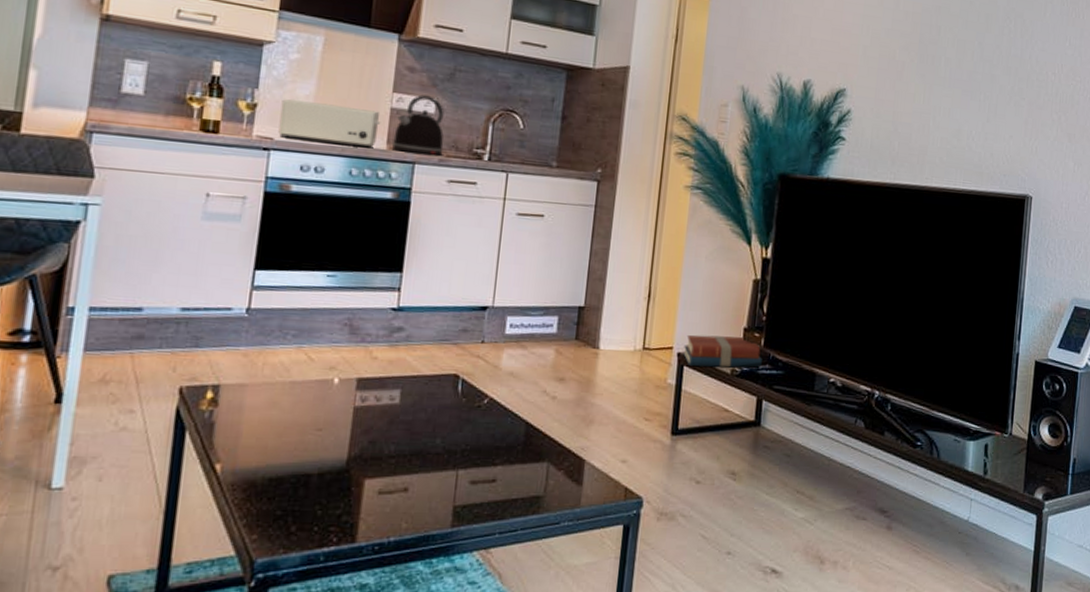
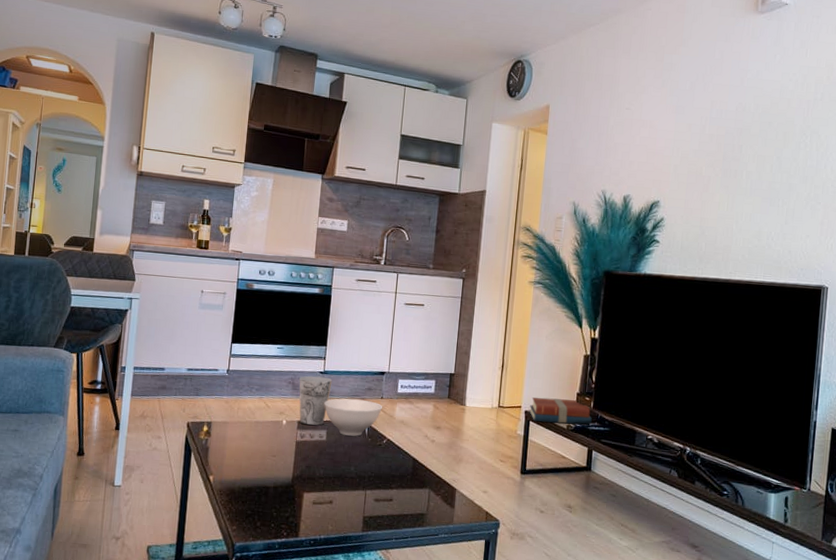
toaster: present [278,98,381,148] -> none [245,223,311,257]
cup: none [359,314,411,384] -> present [299,375,333,426]
kettle: present [391,94,444,156] -> none [318,217,353,262]
bowl: none [397,344,484,396] -> present [324,398,383,436]

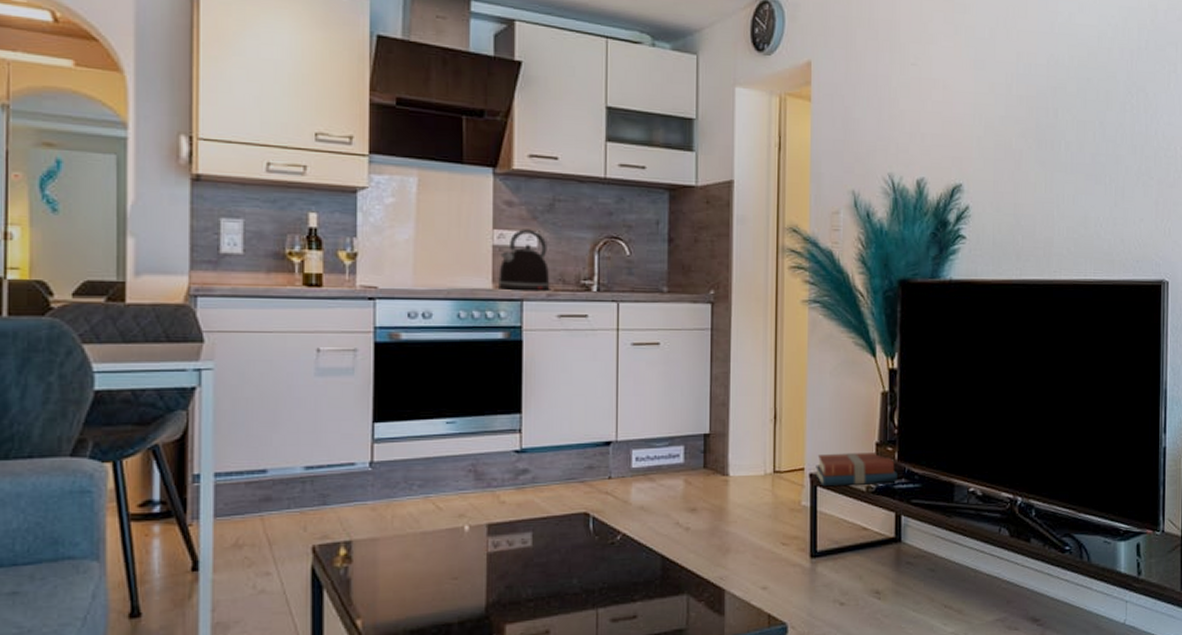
cup: present [299,375,333,426] -> none [484,457,535,529]
kettle: none [318,217,353,262] -> present [497,229,550,292]
bowl: present [324,398,383,436] -> none [525,483,613,536]

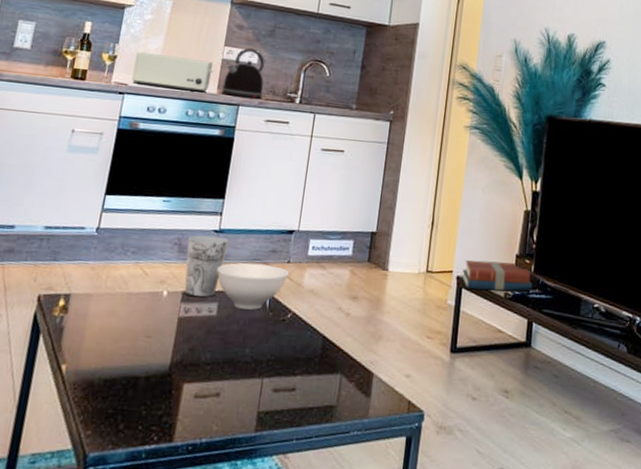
toaster: none [382,244,484,289] -> present [132,51,214,93]
cup: none [484,457,535,529] -> present [184,235,229,298]
bowl: none [525,483,613,536] -> present [217,263,290,310]

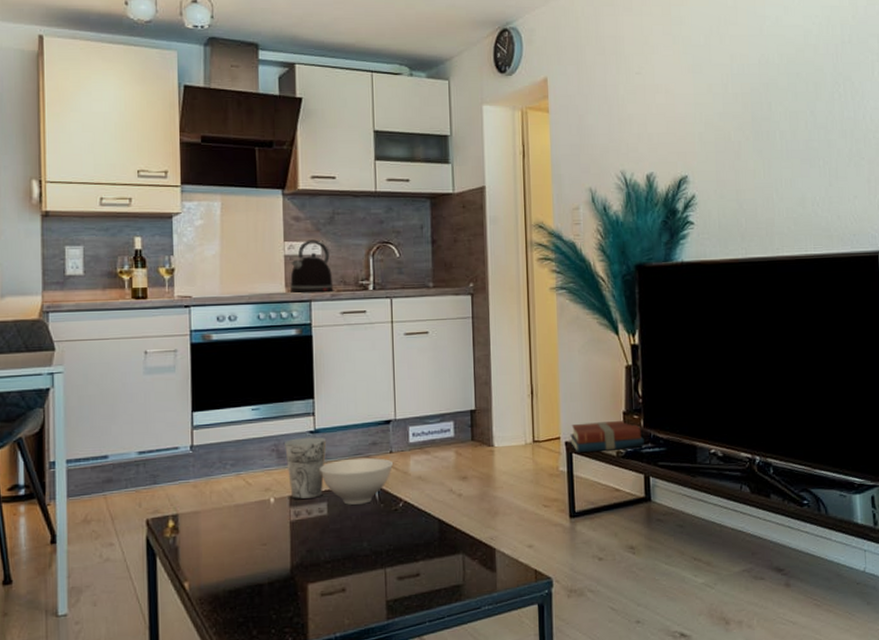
toaster: present [132,51,214,93] -> none [194,259,278,295]

